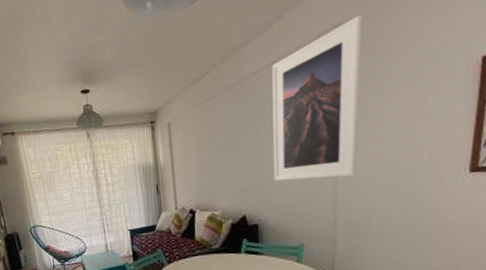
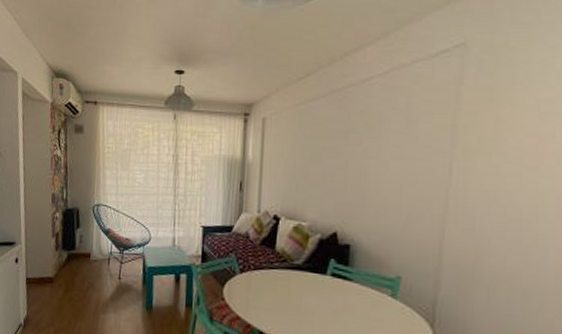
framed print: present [271,15,362,181] -> none [374,39,487,209]

